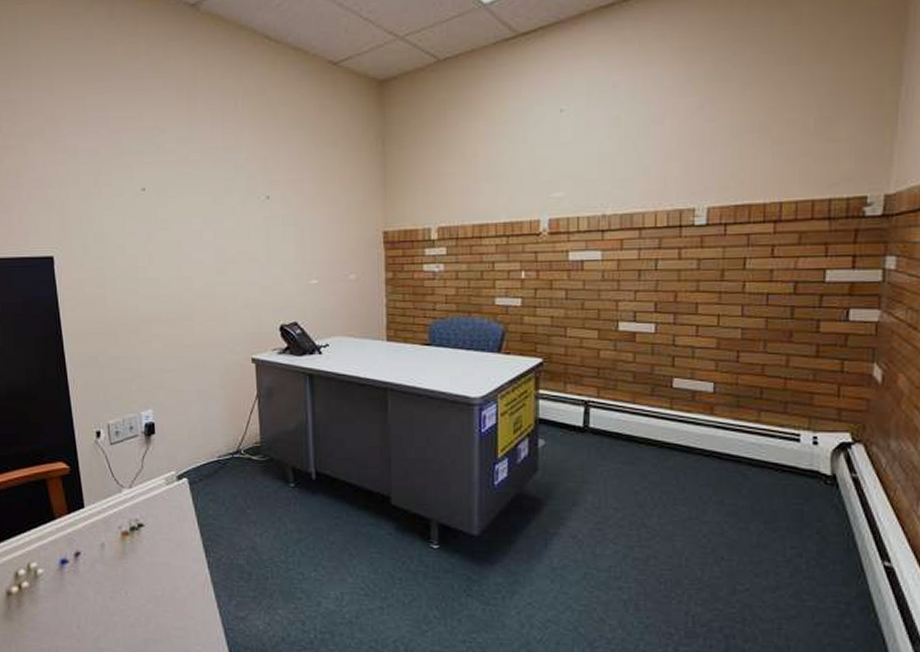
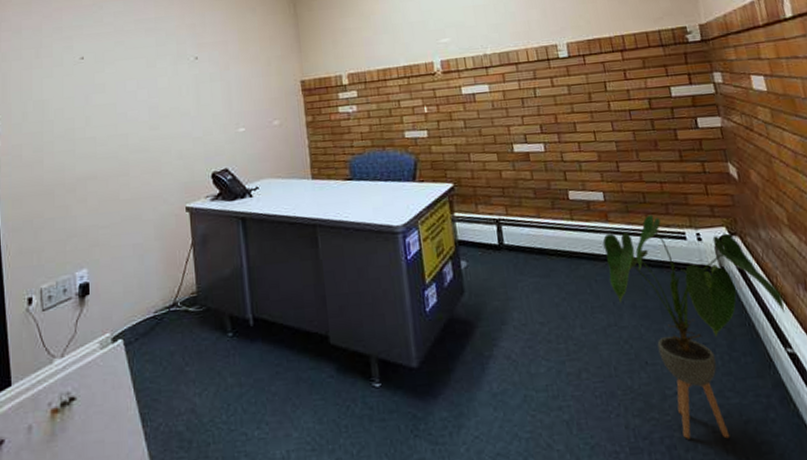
house plant: none [701,412,896,636] -> present [602,214,785,439]

